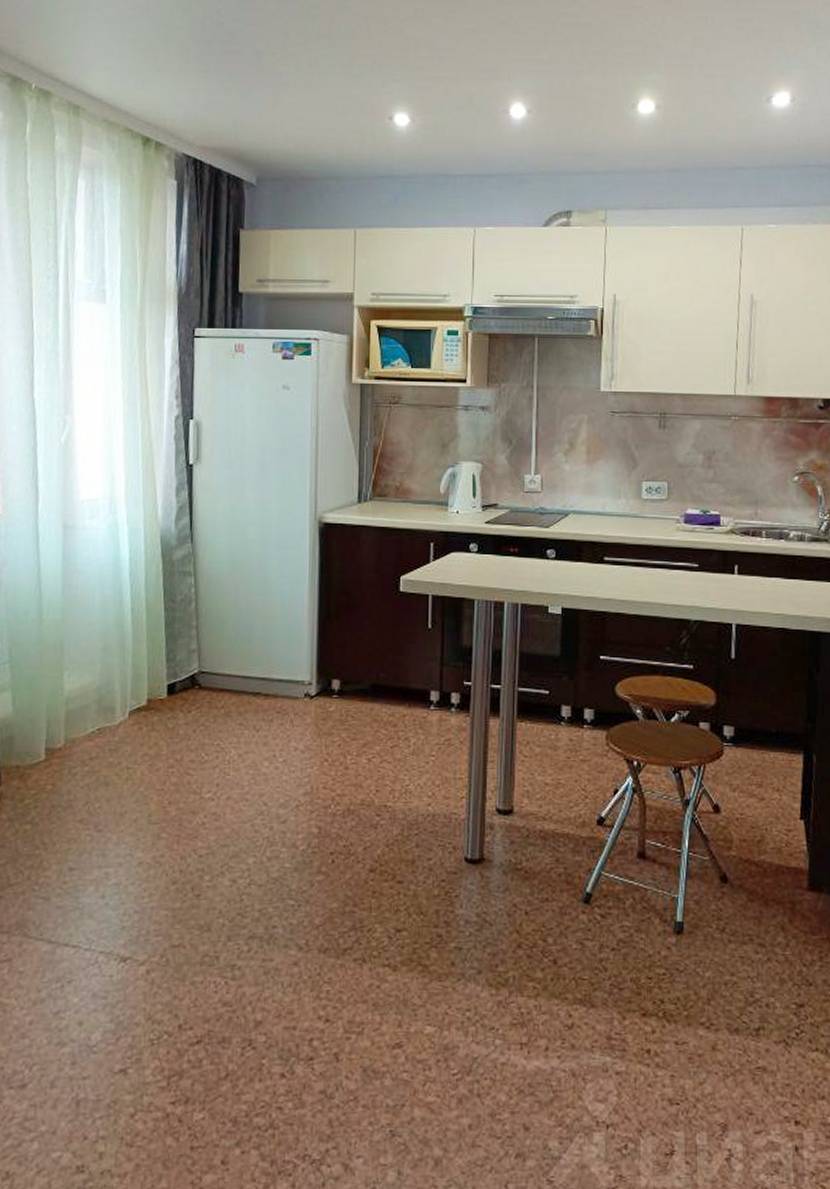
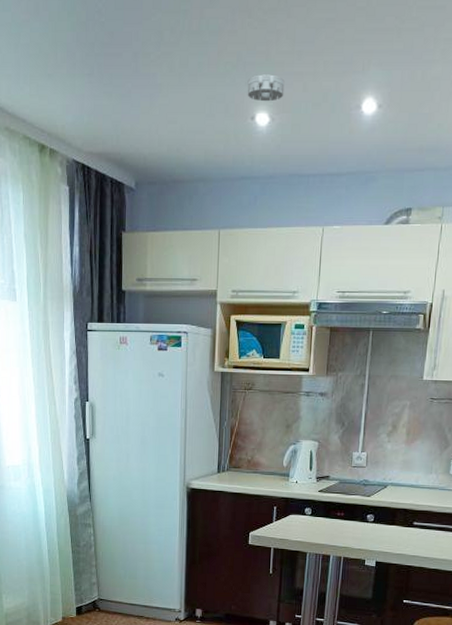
smoke detector: none [384,77,425,103] -> present [247,74,285,102]

